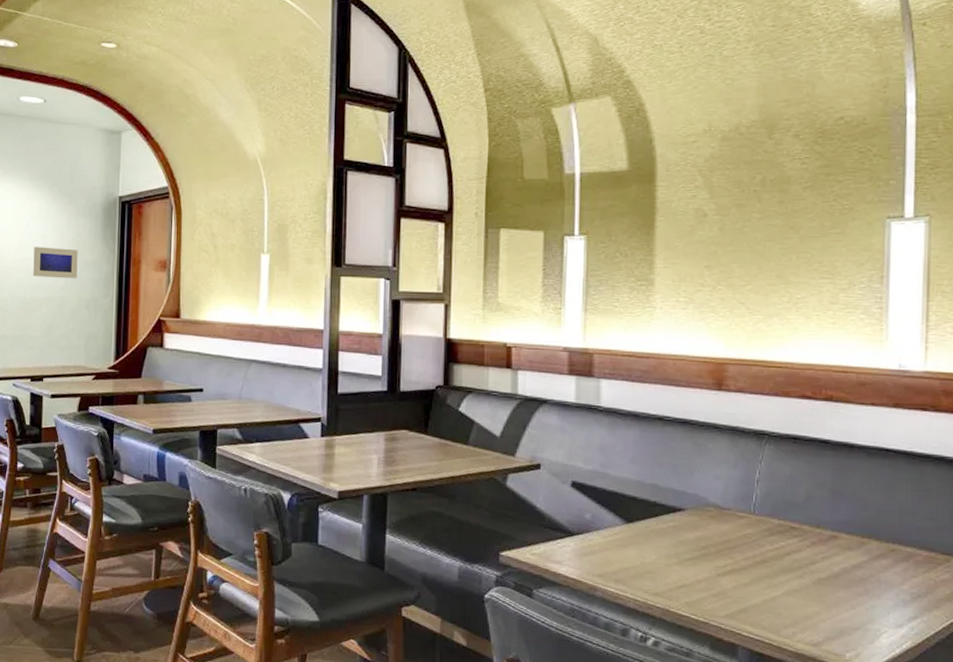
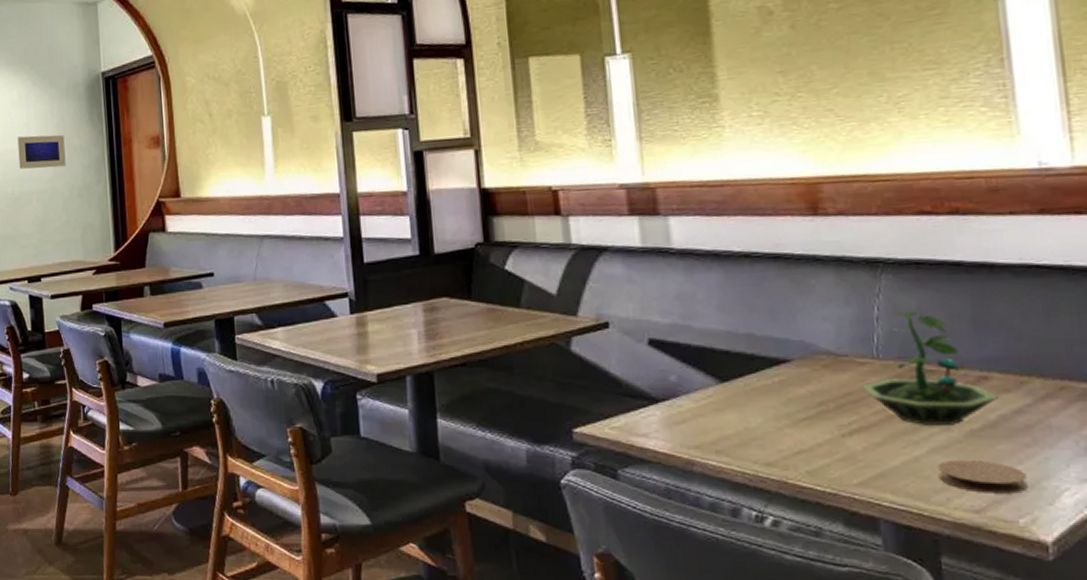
terrarium: none [737,477,843,574] -> present [861,311,998,425]
coaster: none [788,601,856,633] -> present [937,459,1028,494]

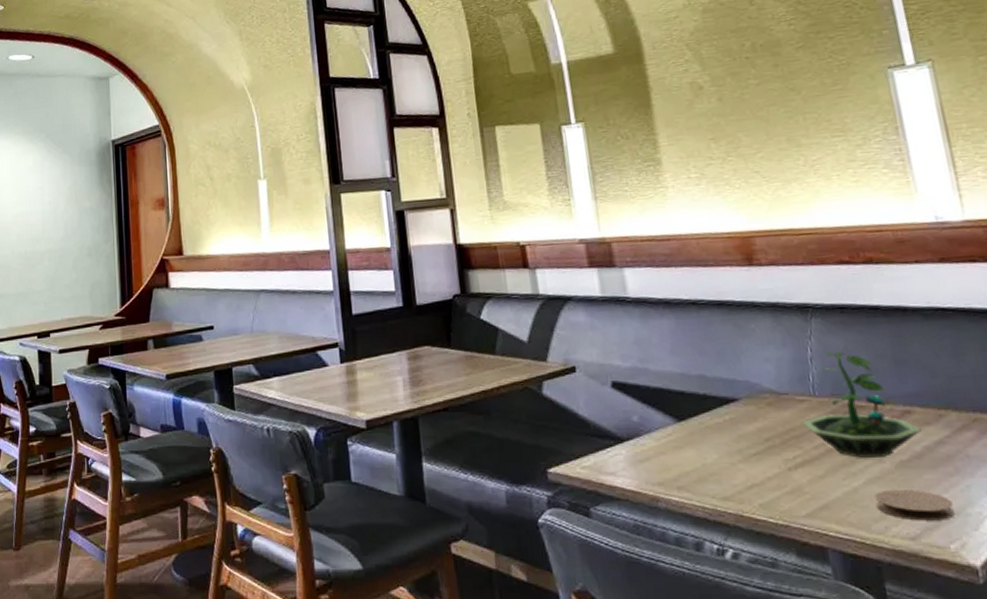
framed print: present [17,135,66,169] -> none [32,198,77,230]

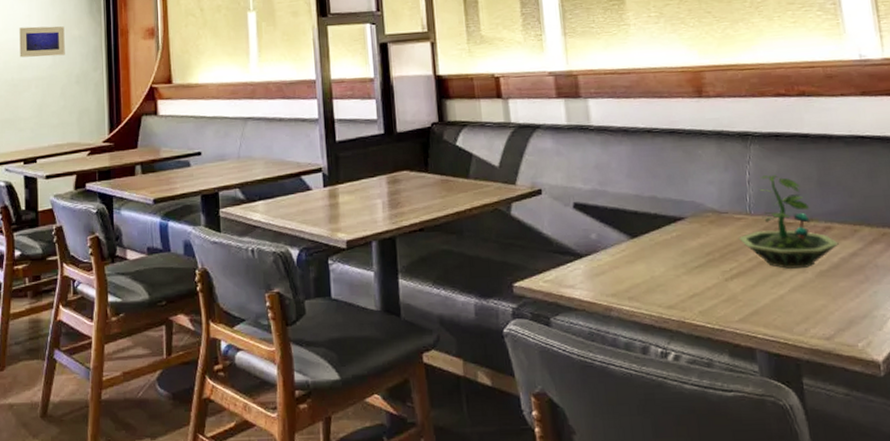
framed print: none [32,198,77,230] -> present [19,26,65,58]
coaster: present [874,488,955,521] -> none [797,295,863,323]

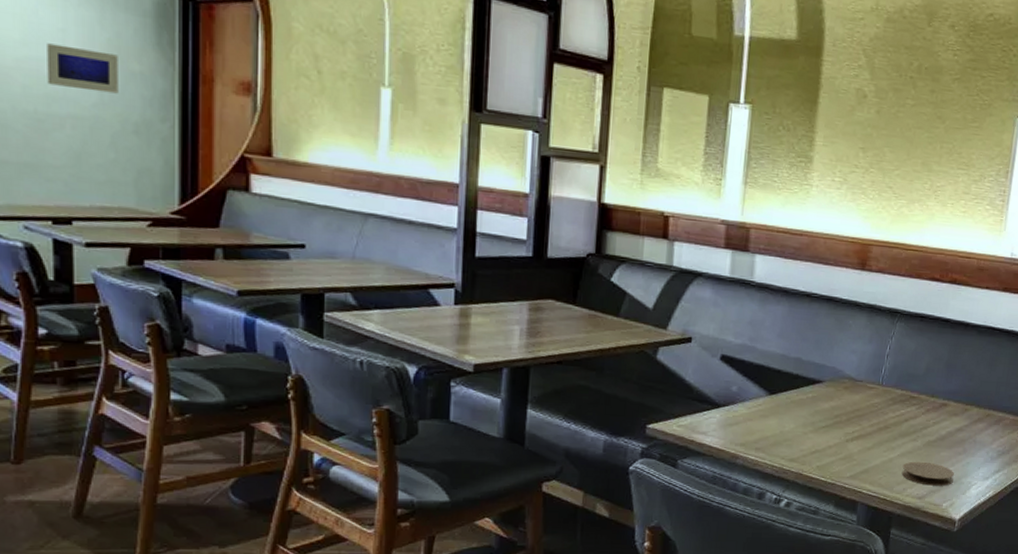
terrarium: present [738,175,839,269] -> none [866,352,950,437]
coaster: none [797,295,863,323] -> present [901,461,954,486]

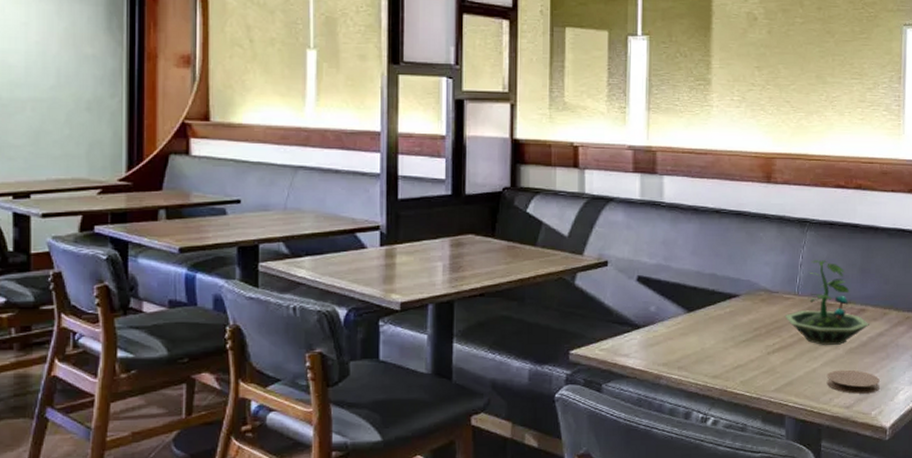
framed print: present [47,43,118,94] -> none [11,36,73,76]
terrarium: none [866,352,950,437] -> present [784,260,869,345]

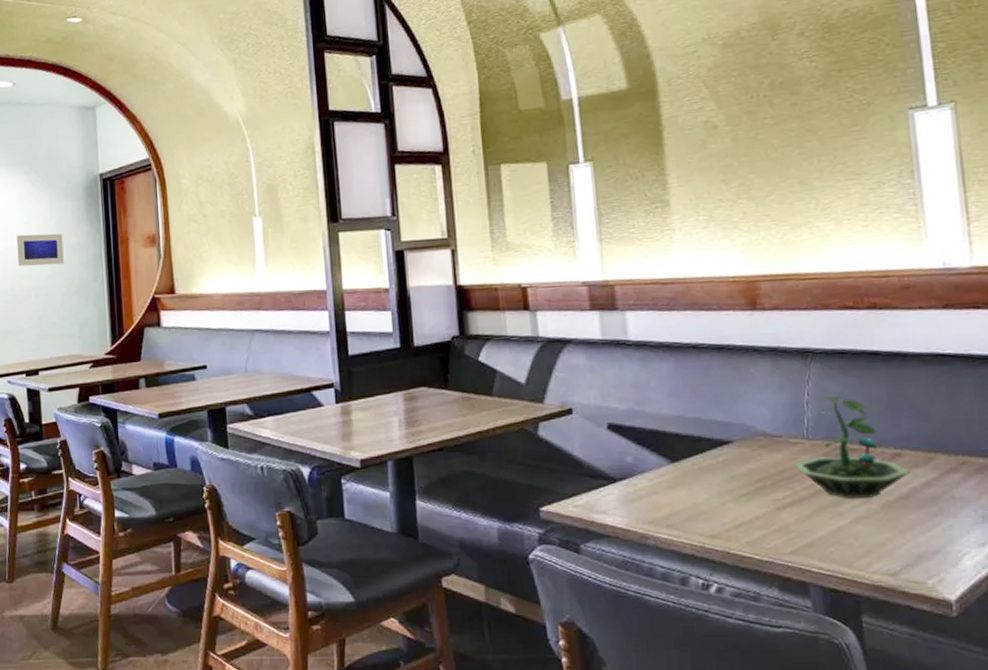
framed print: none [11,36,73,76] -> present [16,233,64,267]
coaster: present [826,369,880,394] -> none [858,528,935,558]

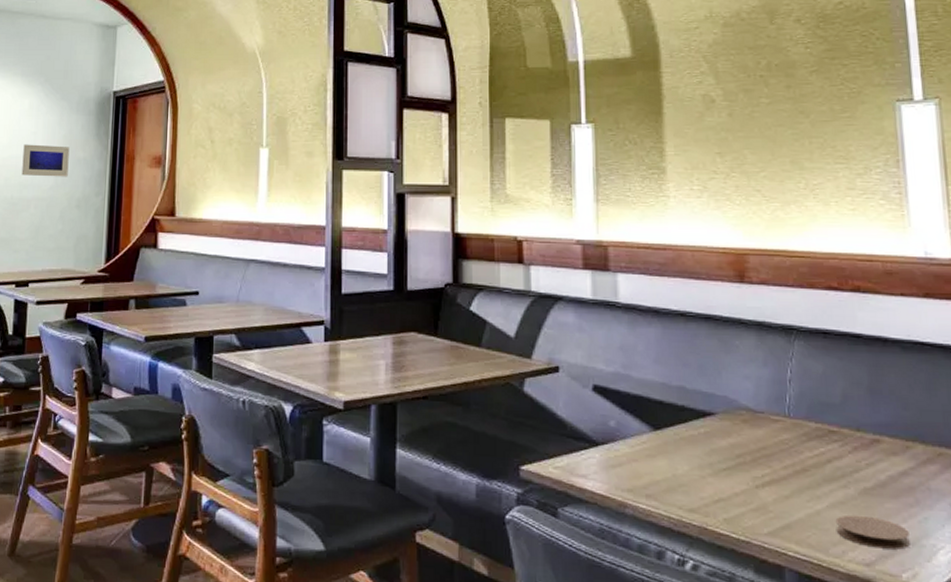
terrarium: present [793,396,910,498] -> none [774,376,887,483]
coaster: none [858,528,935,558] -> present [835,514,910,550]

